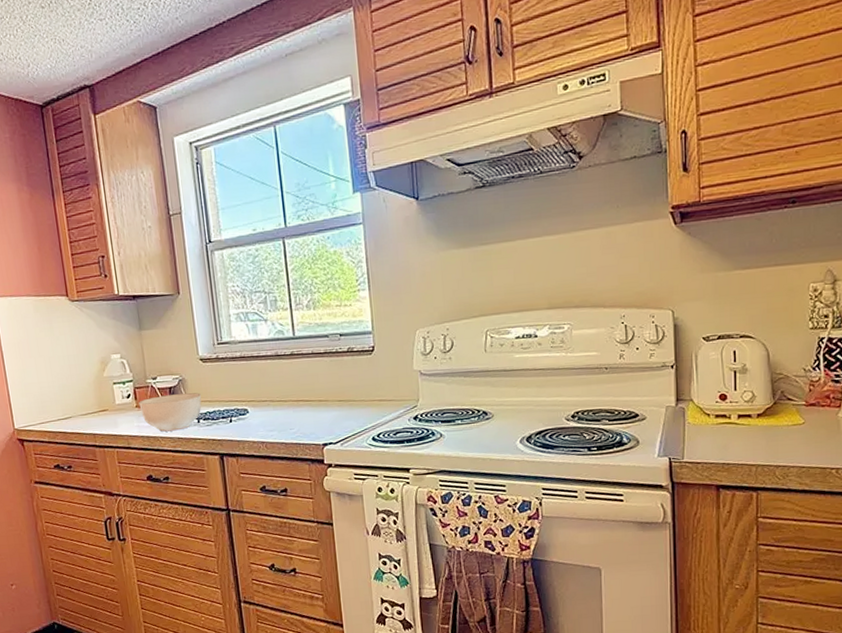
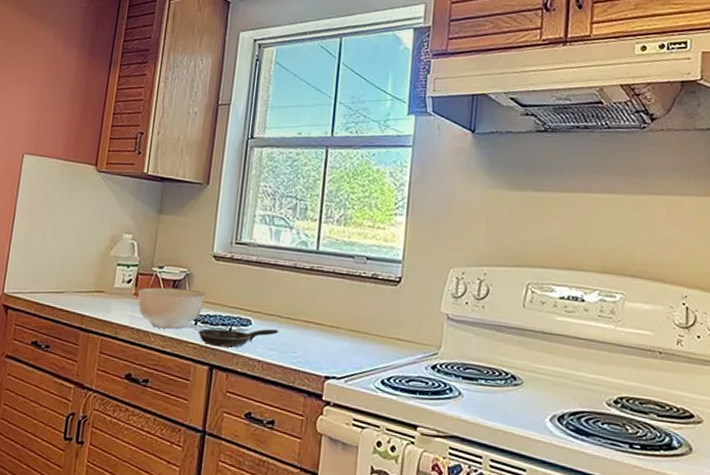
frying pan: none [202,412,275,438] -> present [198,328,279,348]

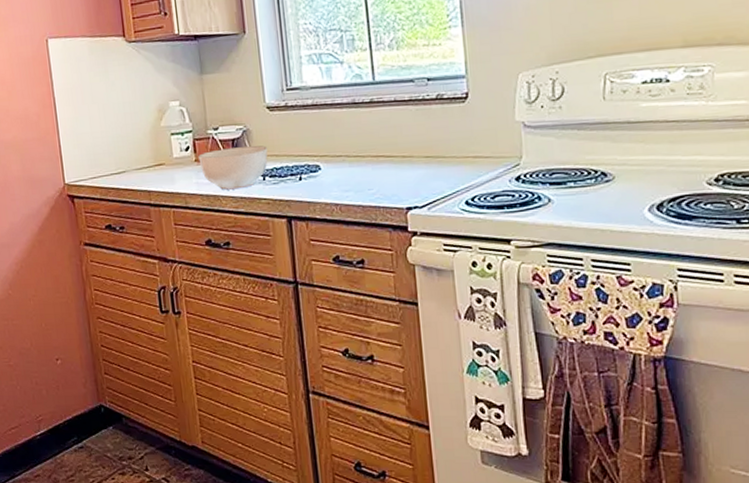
frying pan: present [198,328,279,348] -> none [268,169,351,199]

